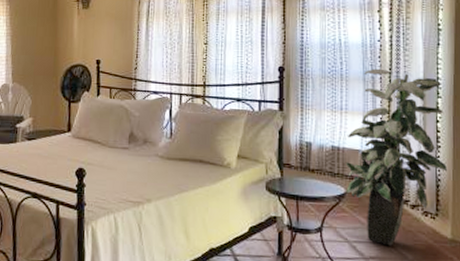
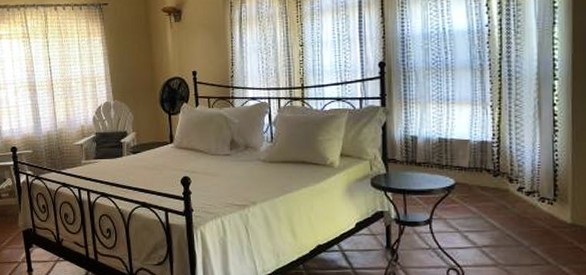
indoor plant: present [345,68,448,246] -> none [453,55,567,234]

